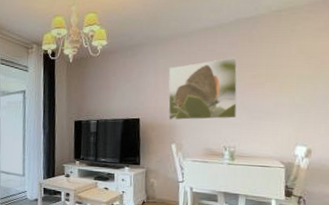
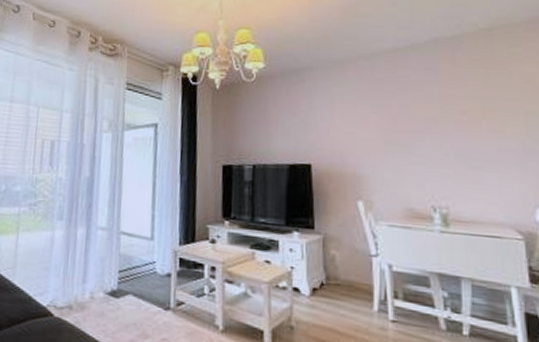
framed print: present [168,57,238,121] -> none [347,86,447,168]

